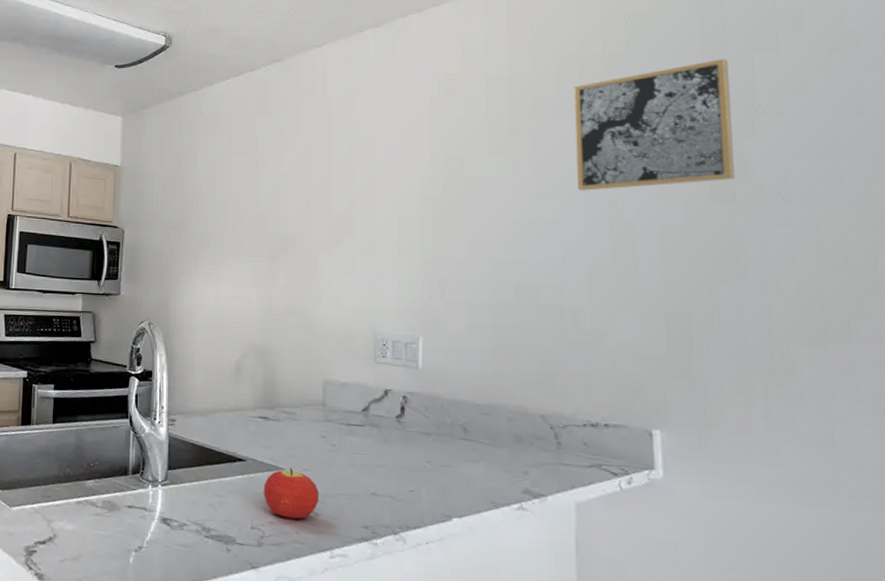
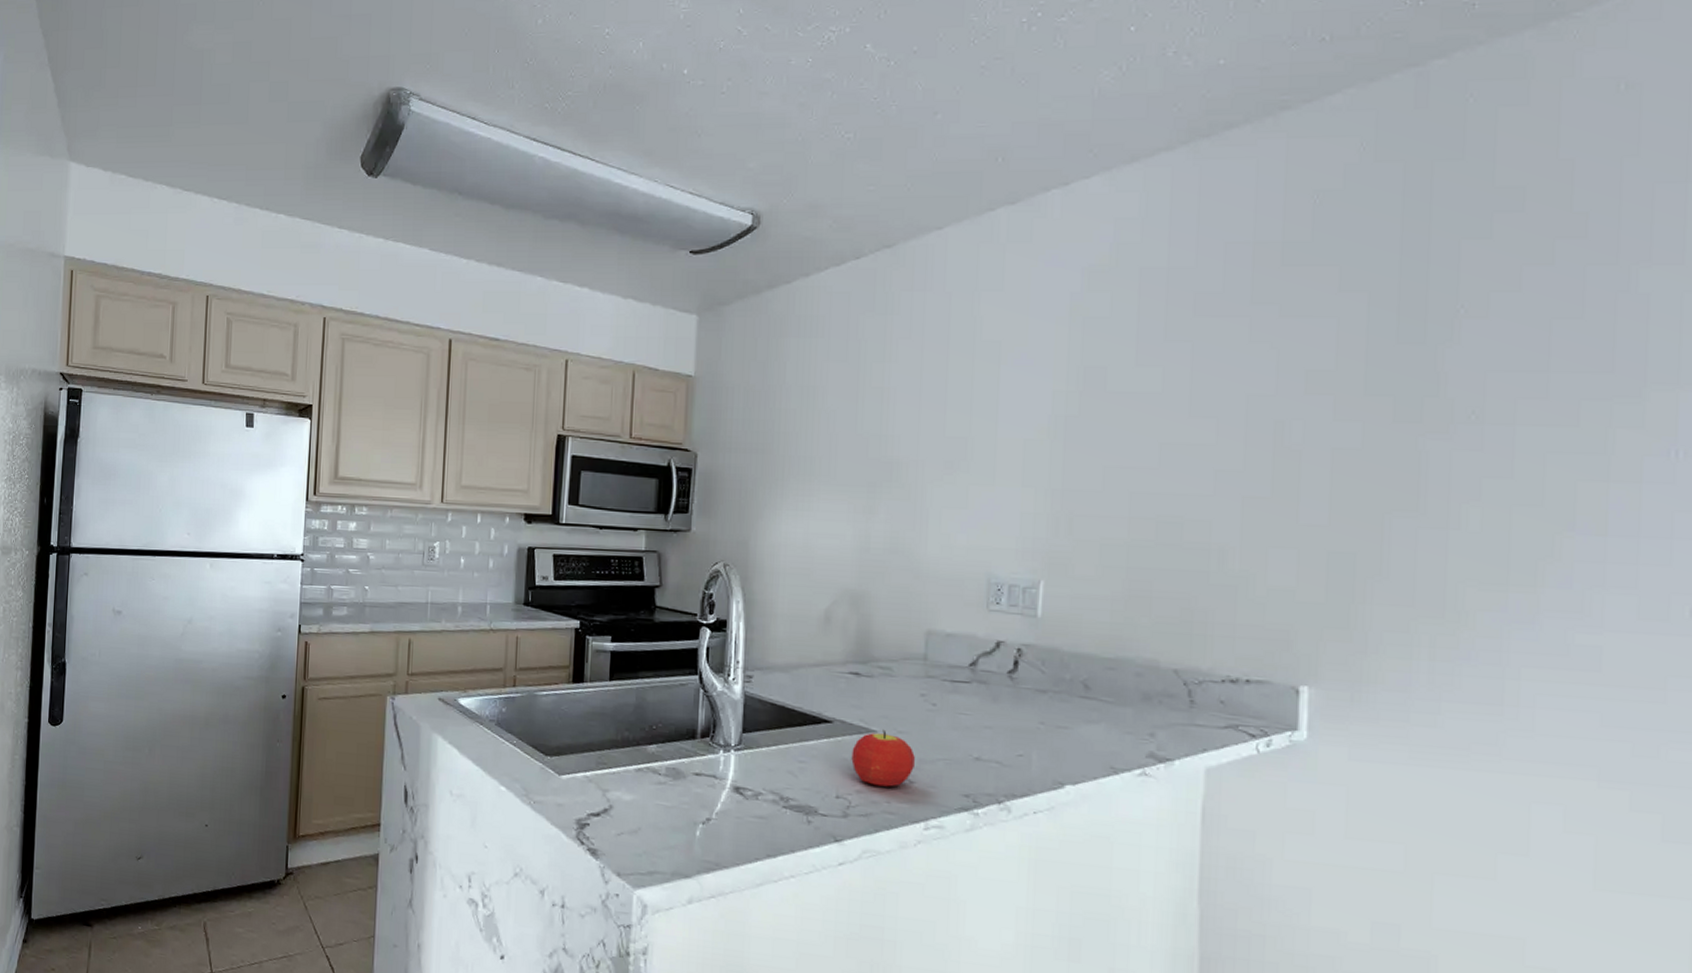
wall art: present [574,58,735,191] -> none [1238,246,1430,408]

